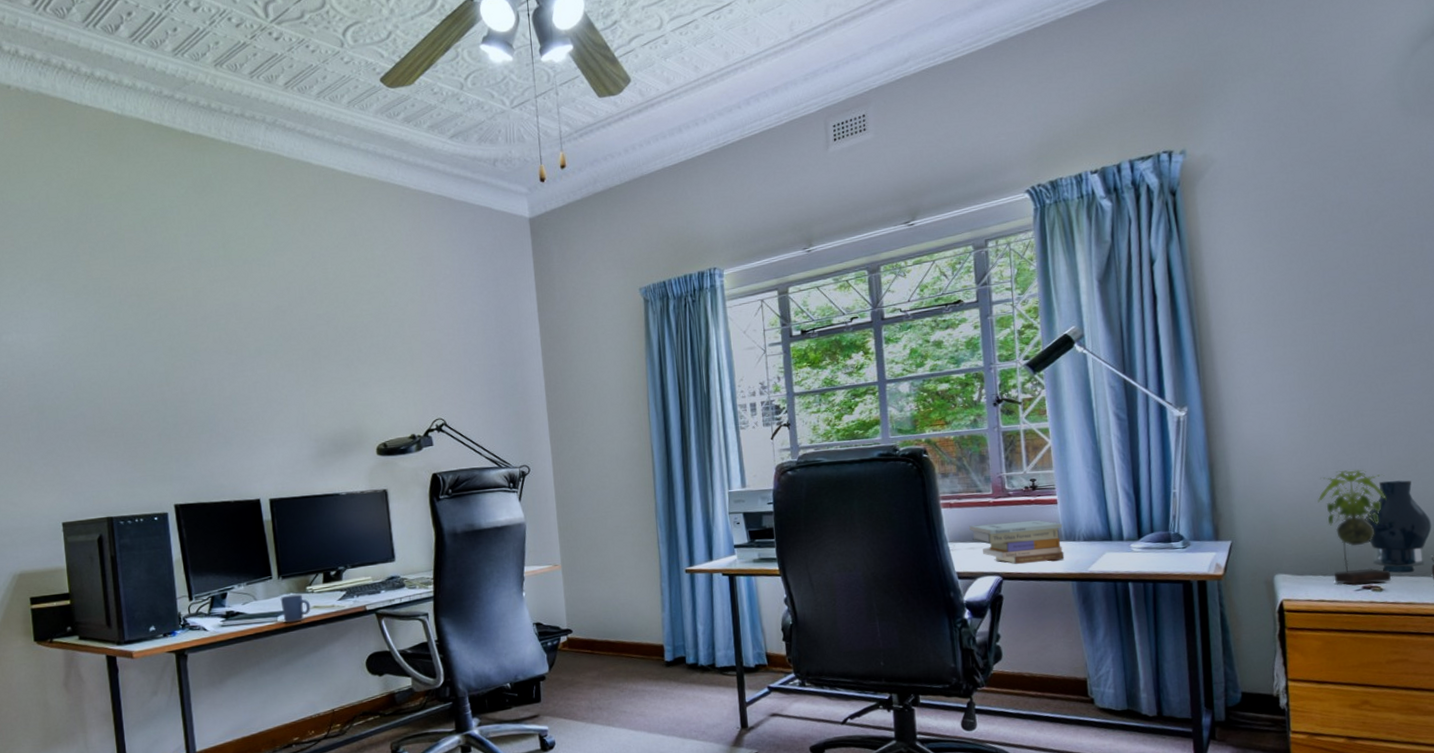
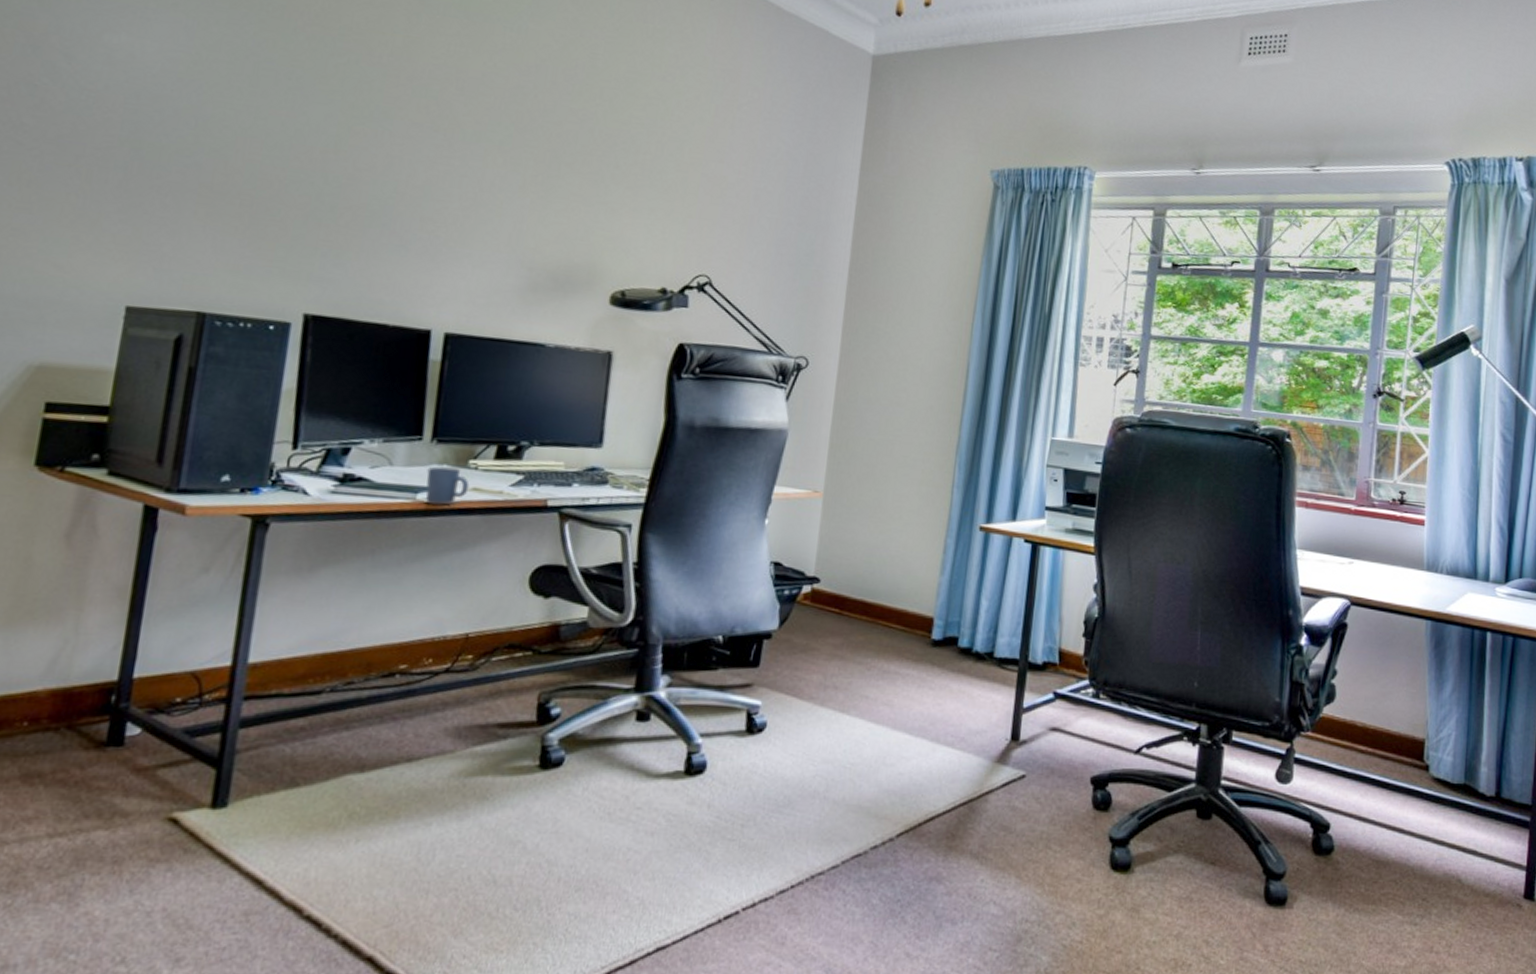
books: present [969,519,1065,565] -> none [1323,533,1427,592]

